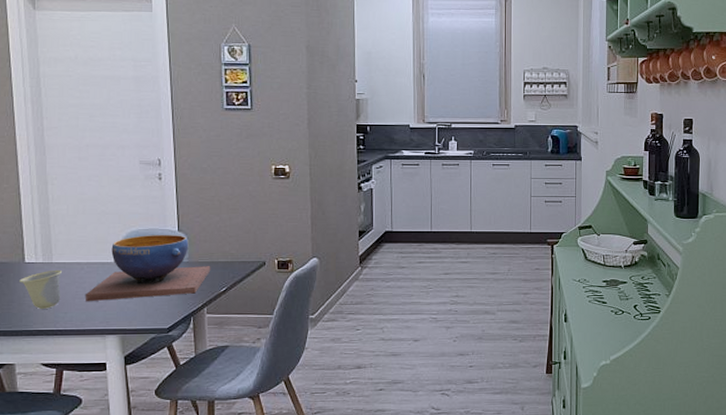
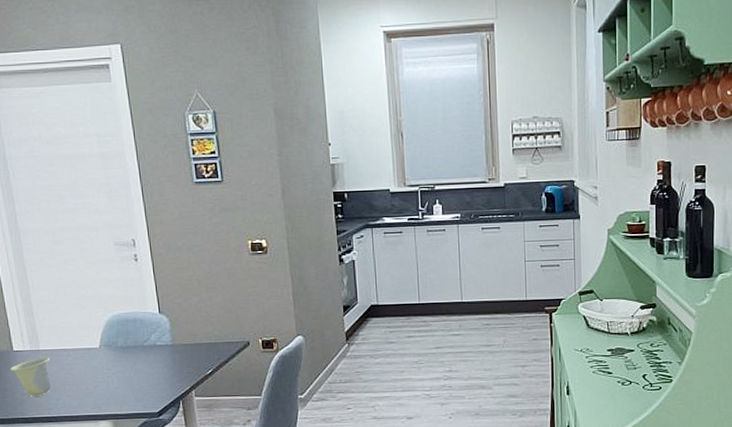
decorative bowl: present [86,235,211,302] -> none [75,317,195,388]

